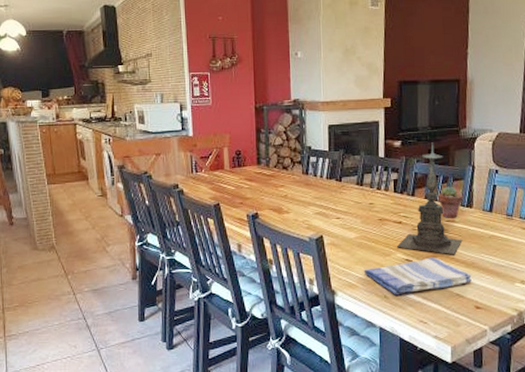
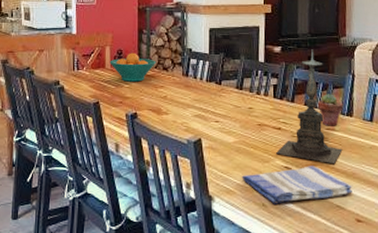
fruit bowl: none [228,153,276,182] -> present [109,52,157,82]

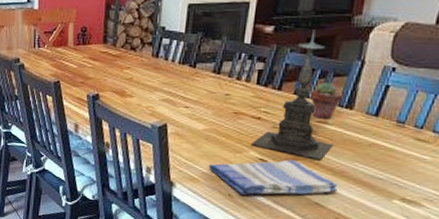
fruit bowl: present [109,52,157,82] -> none [72,30,124,62]

